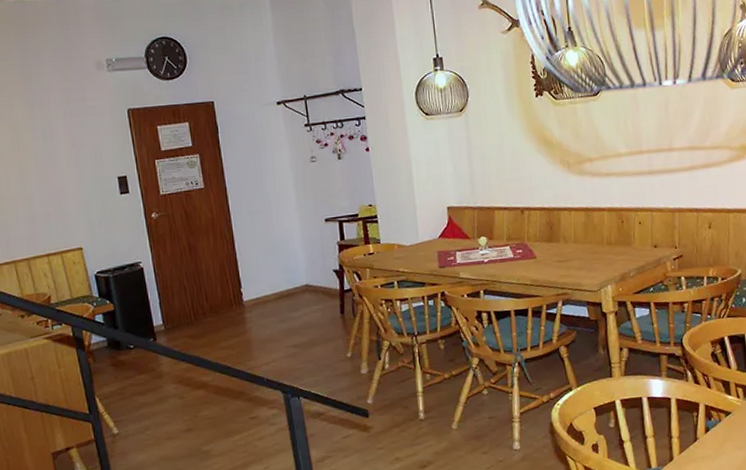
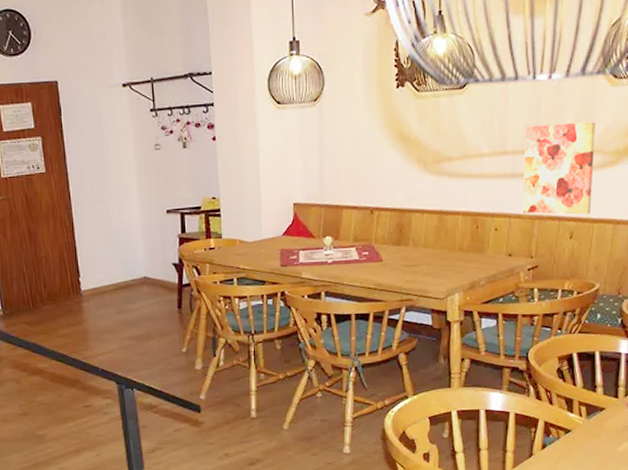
wall art: none [657,120,726,207] -> present [523,121,595,215]

